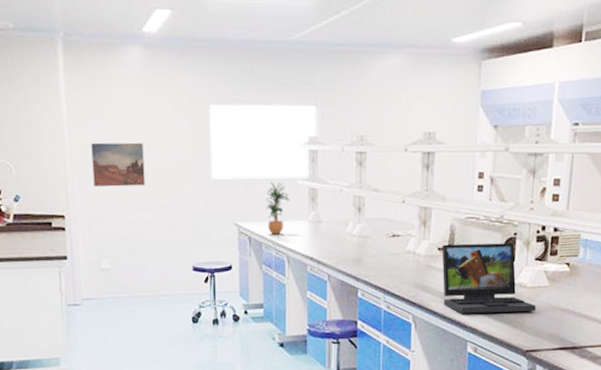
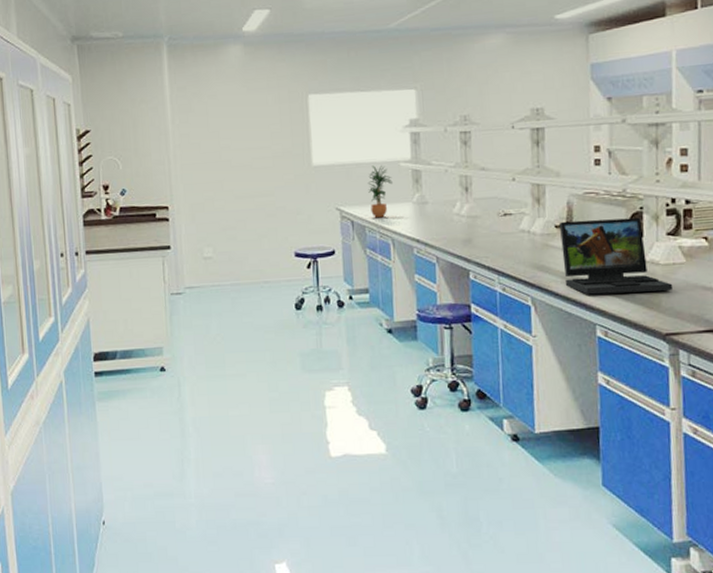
wall art: present [91,142,145,187] -> none [194,134,247,178]

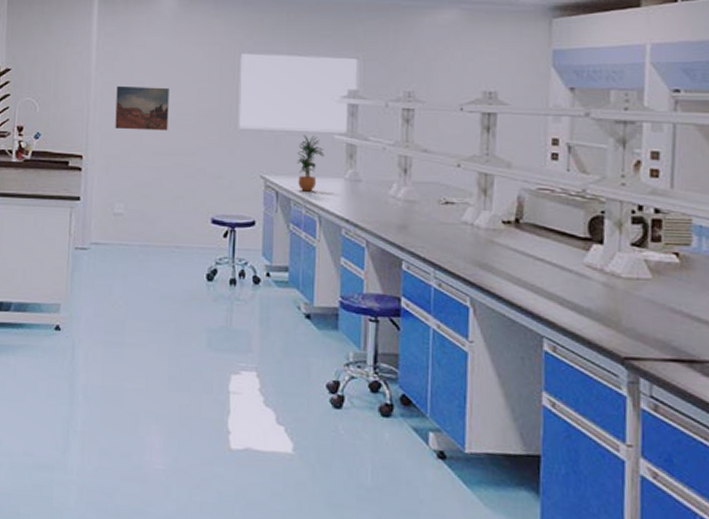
wall art: none [194,134,247,178] -> present [115,85,169,131]
laptop: present [560,217,673,295] -> none [508,217,636,310]

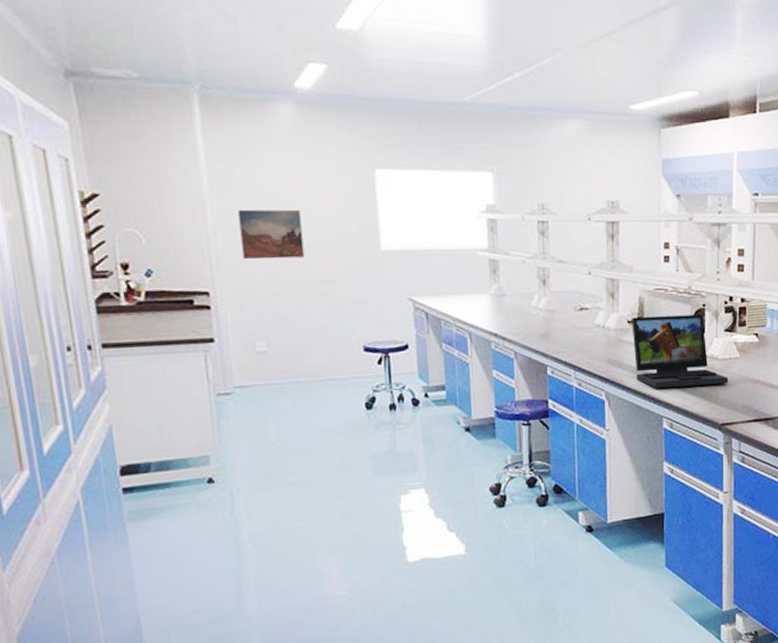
potted plant: present [297,135,324,192] -> none [442,252,469,310]
laptop: none [508,217,636,310] -> present [632,314,729,389]

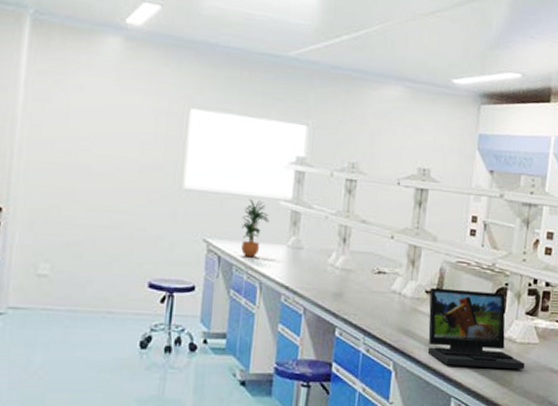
wall art: present [238,209,305,260] -> none [43,131,109,186]
potted plant: none [442,252,469,310] -> present [241,199,270,258]

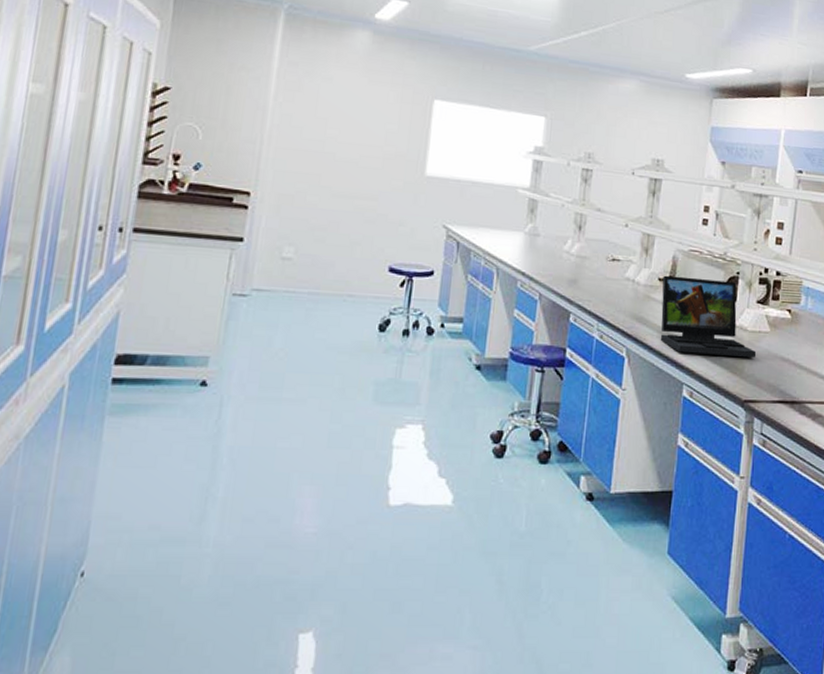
potted plant: present [241,199,270,258] -> none [480,186,508,244]

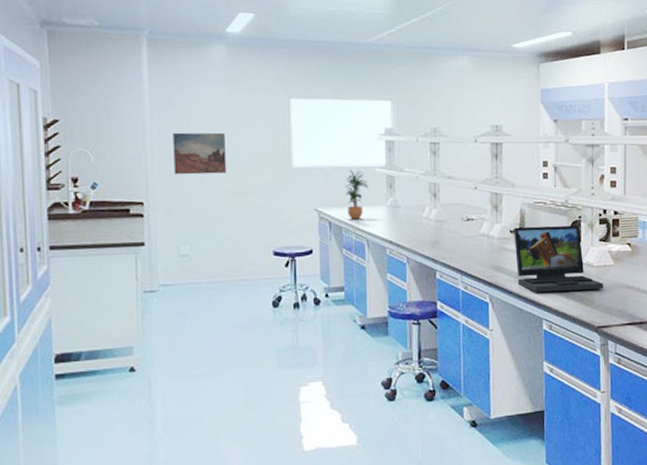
wall art: none [291,119,355,172] -> present [173,132,227,175]
potted plant: none [480,186,508,244] -> present [345,169,369,220]

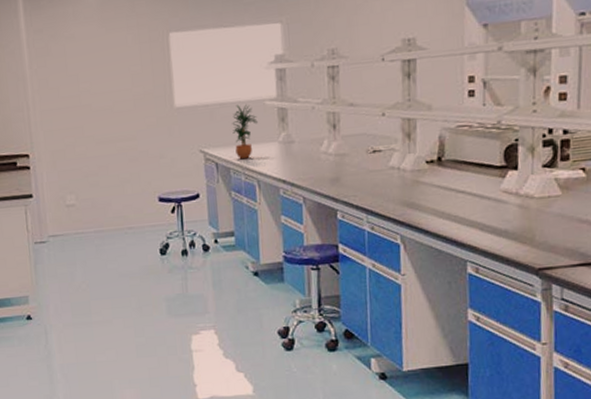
wall art: present [173,132,227,175] -> none [52,77,107,124]
laptop: present [514,225,604,293] -> none [431,150,548,232]

